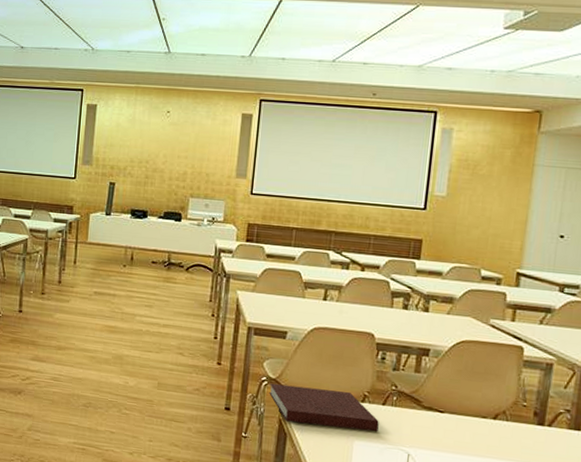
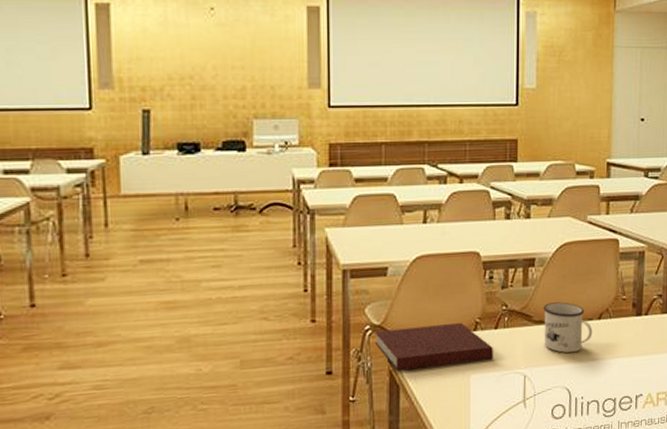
mug: none [431,393,486,445] -> present [543,302,593,354]

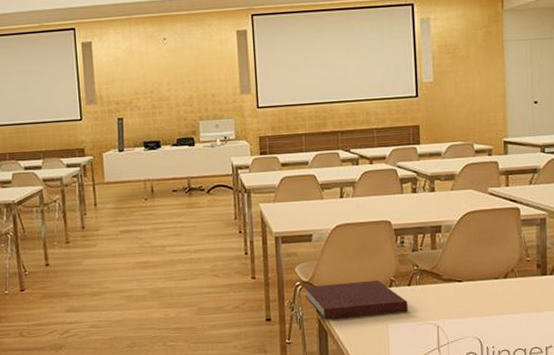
mug: present [543,302,593,354] -> none [451,263,500,308]

